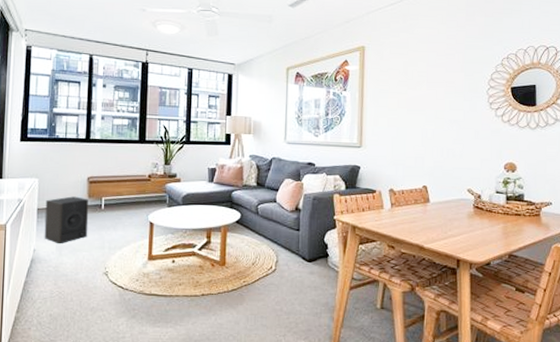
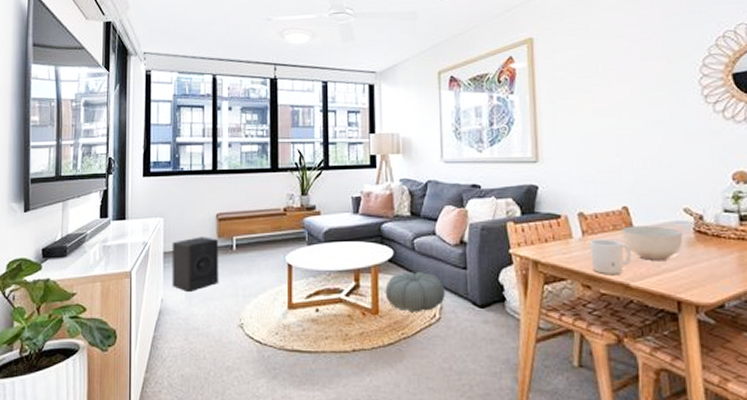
pouf: none [232,232,281,265] -> present [385,272,445,312]
mug: none [395,210,427,239] -> present [589,238,632,276]
bowl: none [421,201,466,228] -> present [621,226,683,260]

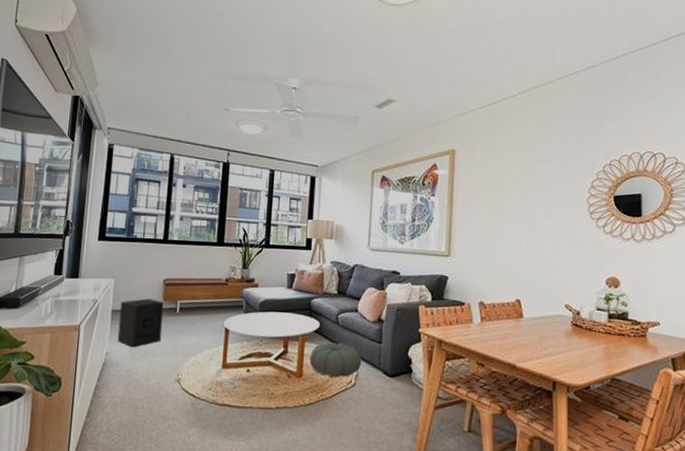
mug: present [589,238,632,276] -> none [485,324,520,357]
bowl: present [621,226,683,260] -> none [513,316,563,347]

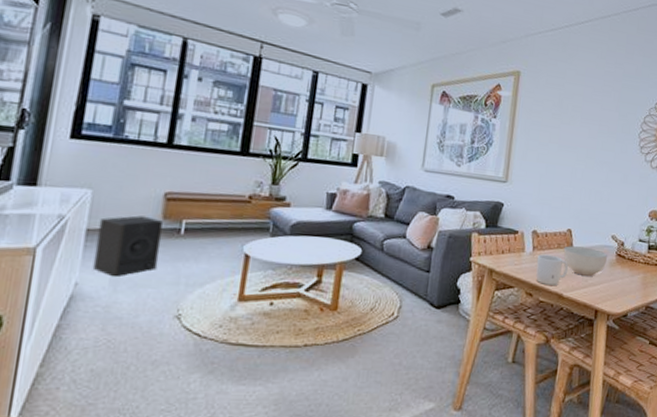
pouf: present [309,342,362,378] -> none [347,271,407,310]
mug: none [485,324,520,357] -> present [535,254,569,286]
bowl: none [513,316,563,347] -> present [563,246,608,276]

